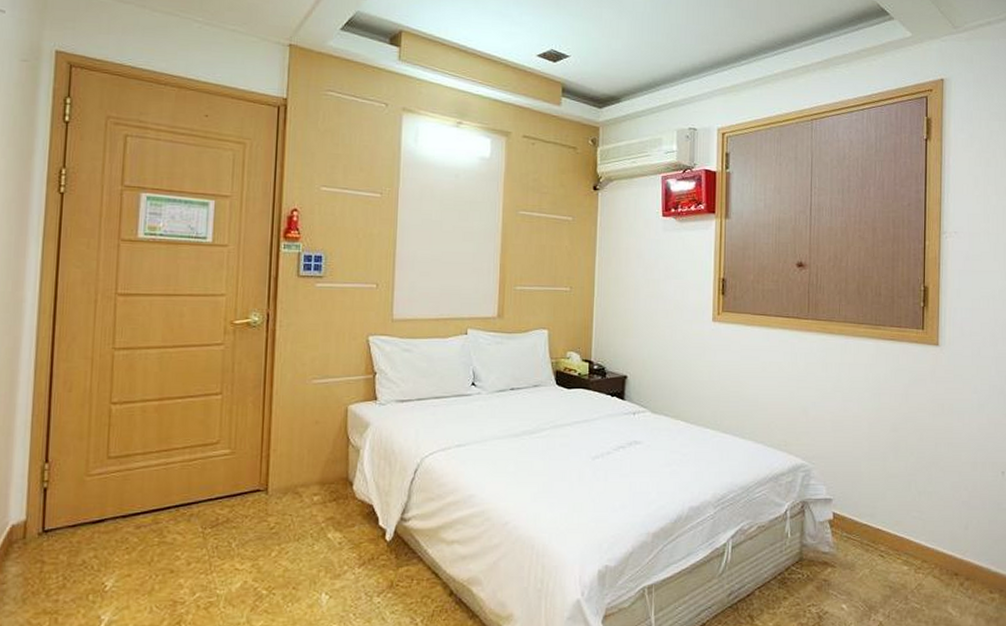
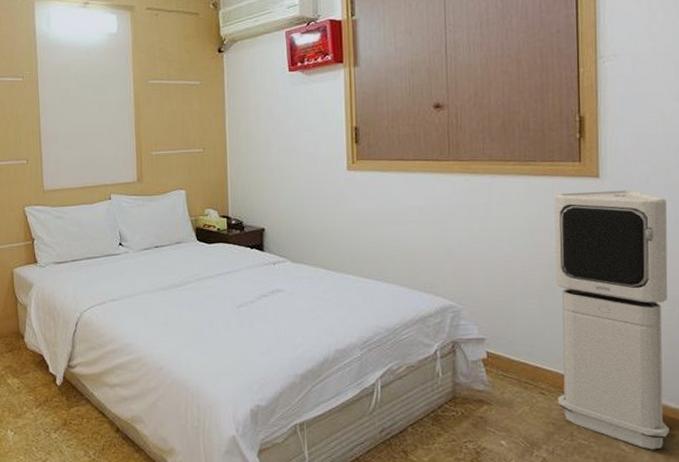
air purifier: none [895,358,995,613] -> present [554,190,669,450]

